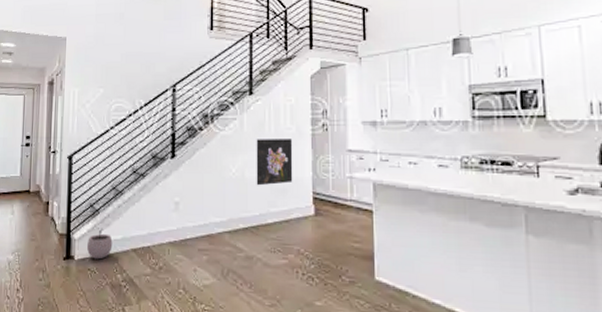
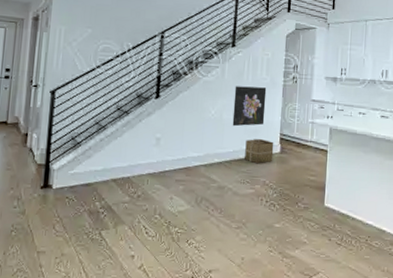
plant pot: present [87,228,113,260] -> none [66,159,93,189]
cardboard box: none [273,199,307,229] -> present [245,139,274,164]

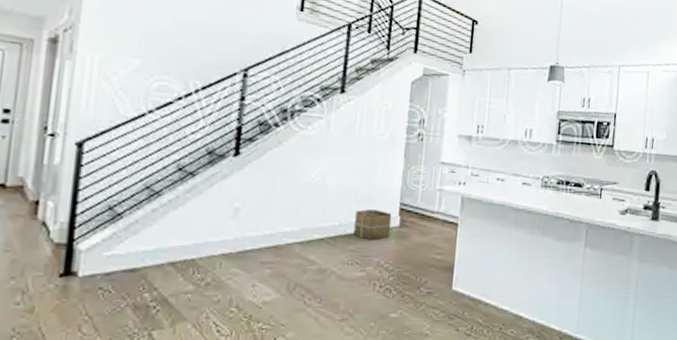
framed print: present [232,86,267,127] -> none [338,142,385,194]

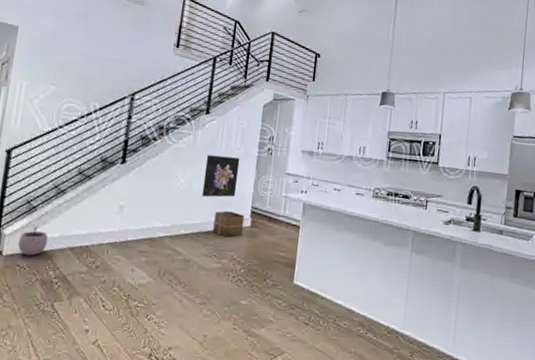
plant pot: none [99,236,141,276] -> present [18,225,49,256]
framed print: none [338,142,385,194] -> present [202,155,240,197]

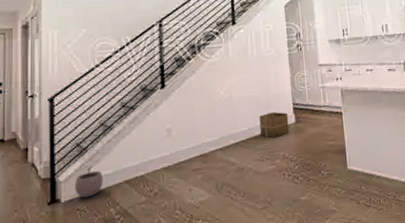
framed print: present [202,155,240,197] -> none [241,60,276,104]

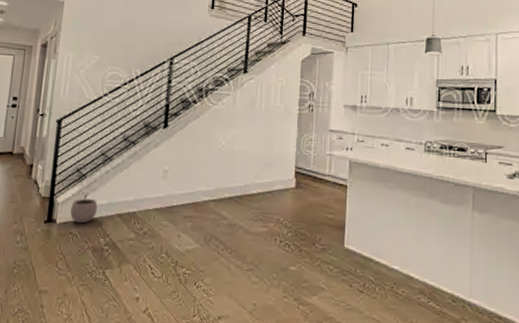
cardboard box: present [259,112,290,138] -> none [257,172,289,200]

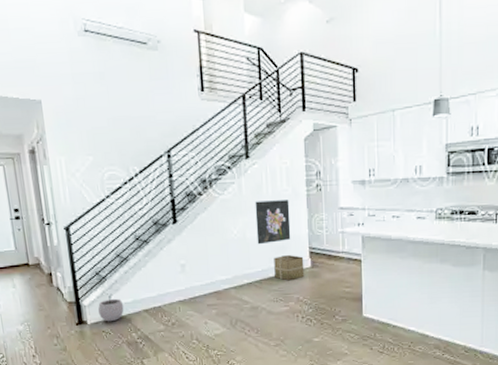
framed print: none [244,115,281,159] -> present [255,200,291,245]
cardboard box: none [257,172,289,200] -> present [274,255,305,281]

